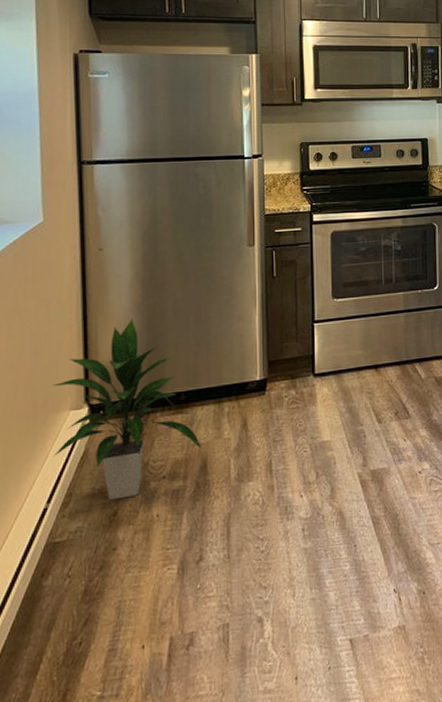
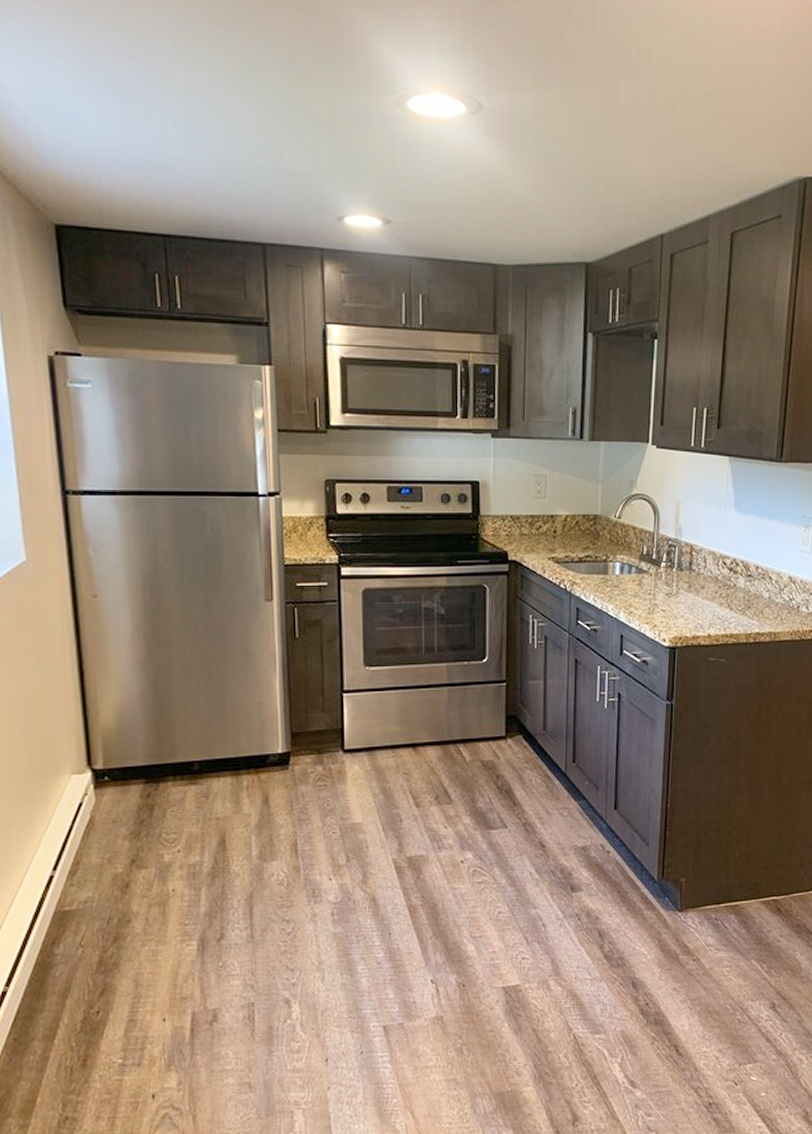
indoor plant: present [52,318,202,500] -> none [50,677,219,872]

